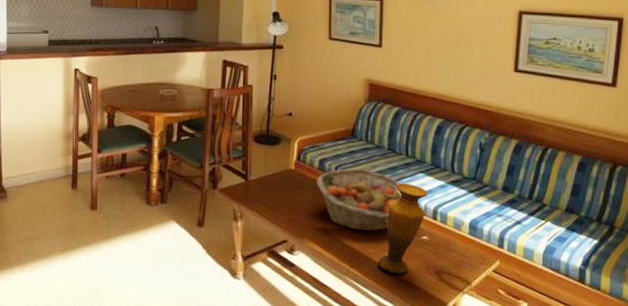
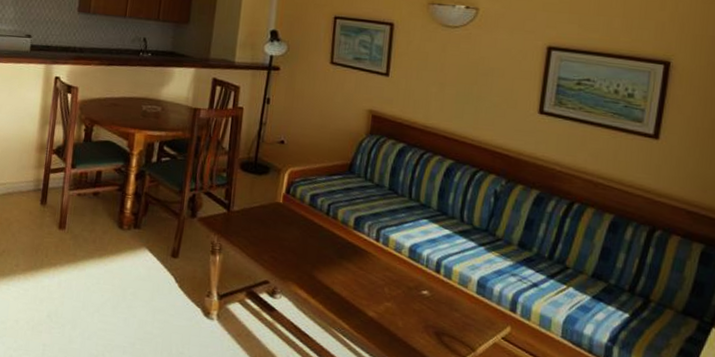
fruit basket: present [316,169,402,231] -> none [306,207,402,280]
vase: present [377,183,428,275] -> none [369,228,432,333]

